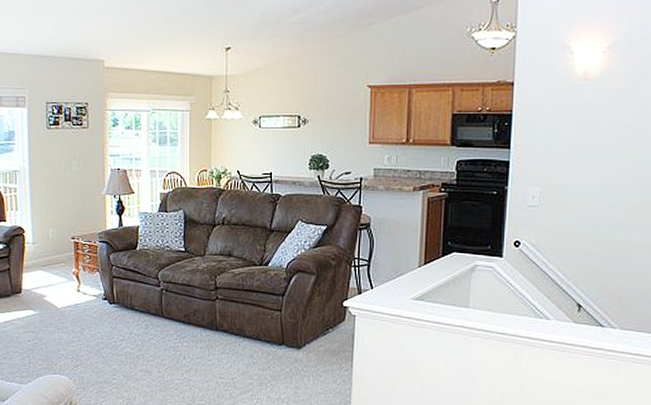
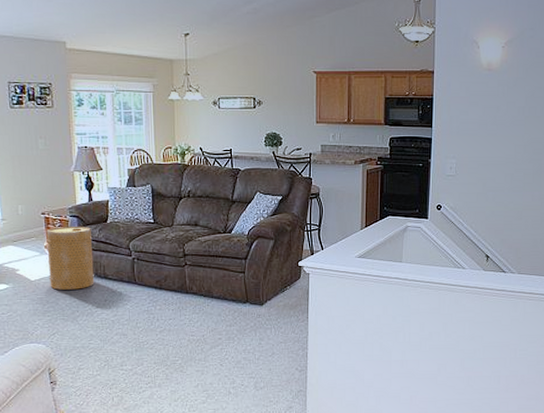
basket: none [75,253,121,320] -> present [46,227,94,290]

